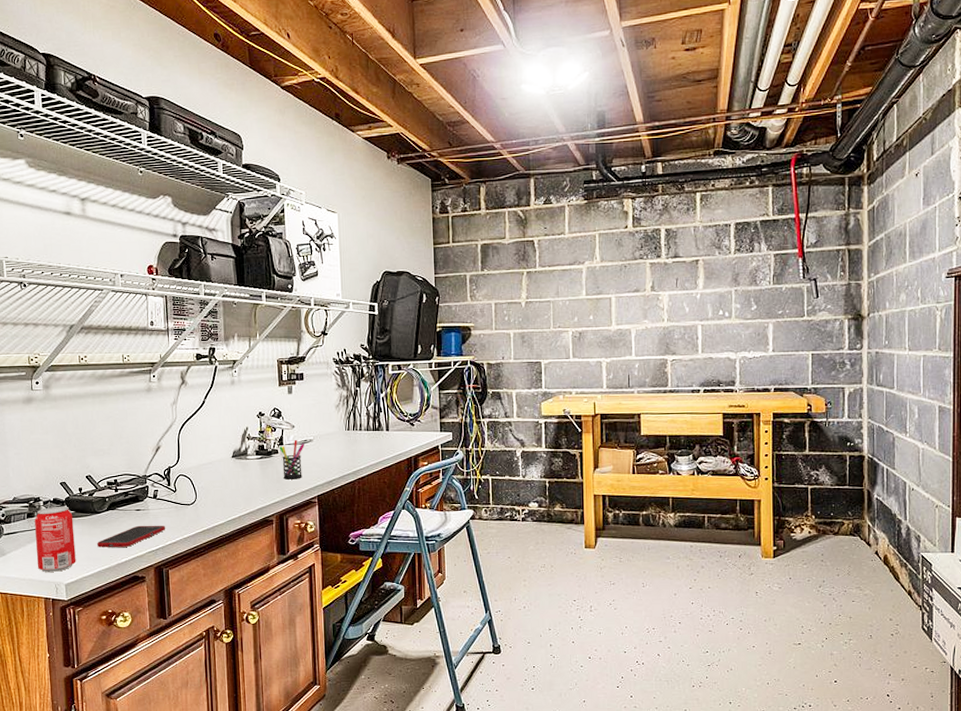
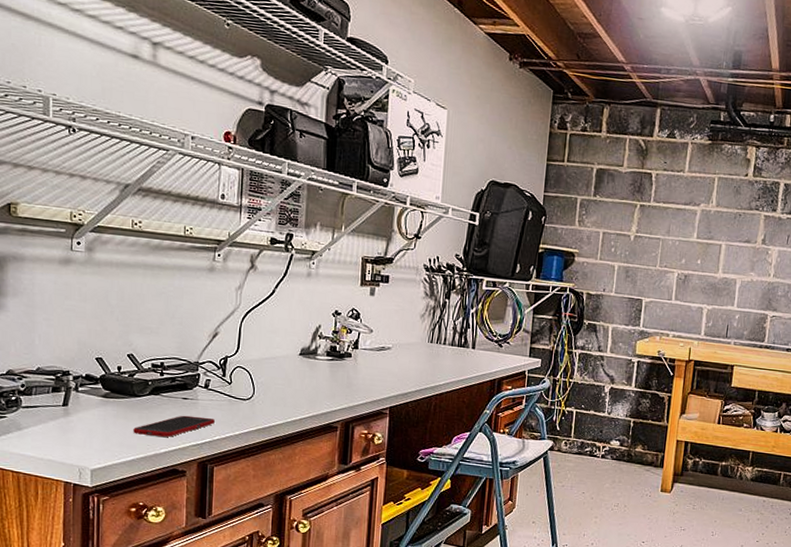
beverage can: present [35,506,76,572] -> none [59,383,108,455]
pen holder: present [279,439,305,480] -> none [353,344,383,387]

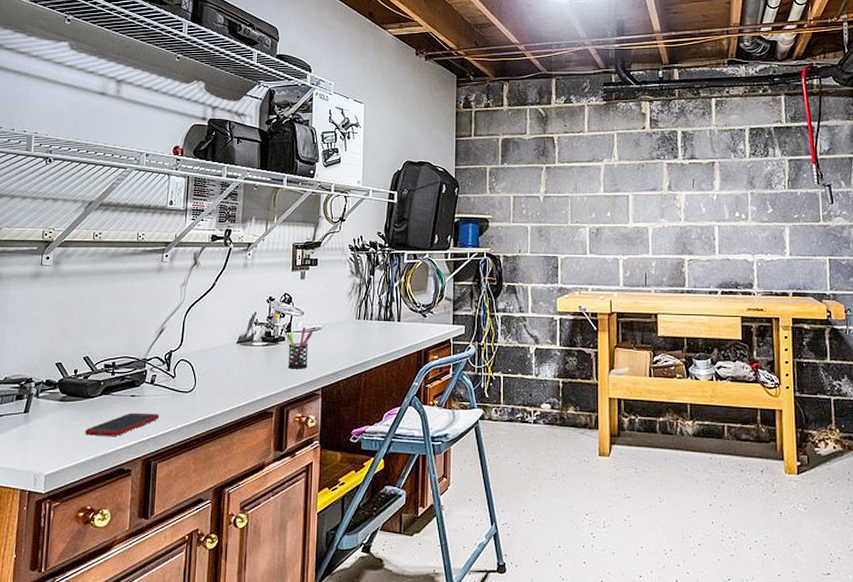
pen holder: none [353,344,383,387] -> present [286,326,314,369]

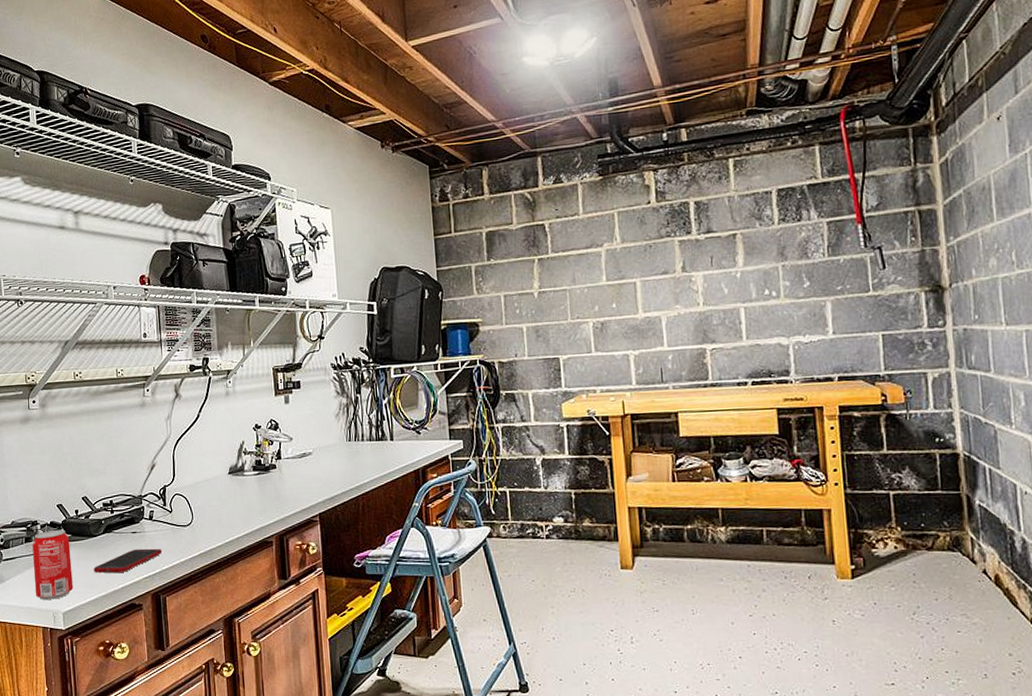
beverage can: none [18,388,64,461] -> present [32,529,73,600]
pen holder: present [286,326,314,369] -> none [277,452,305,497]

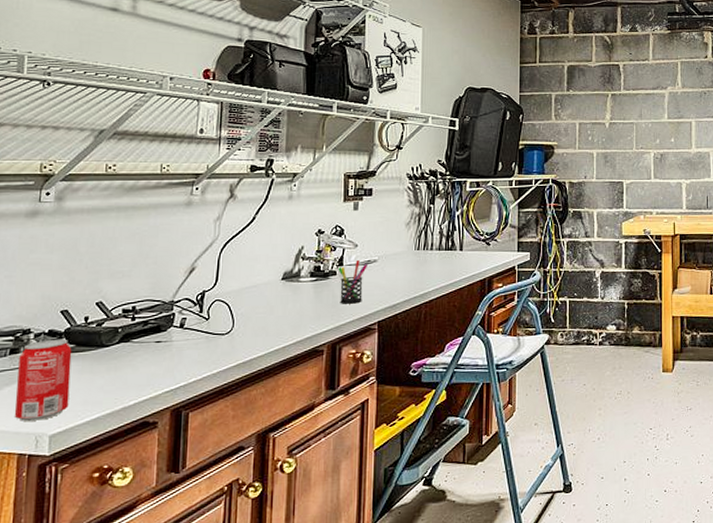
cell phone: present [94,548,162,573] -> none [99,359,190,388]
pen holder: none [277,452,305,497] -> present [338,259,369,304]

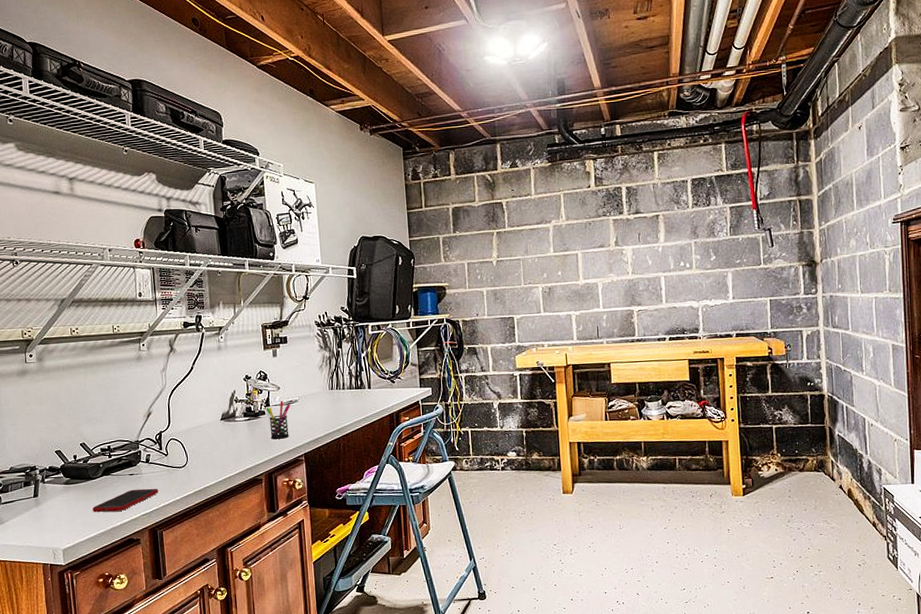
beverage can: present [14,338,72,421] -> none [31,473,73,539]
cell phone: none [99,359,190,388] -> present [92,488,158,512]

